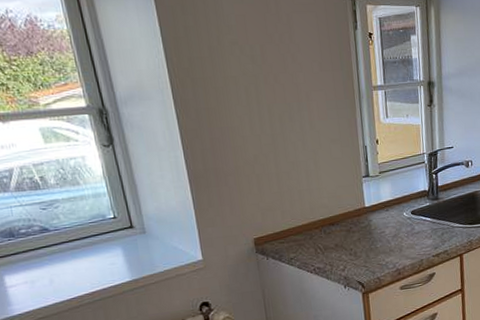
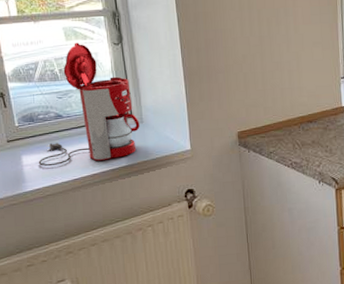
coffee maker: none [25,145,143,287] -> present [38,43,140,167]

